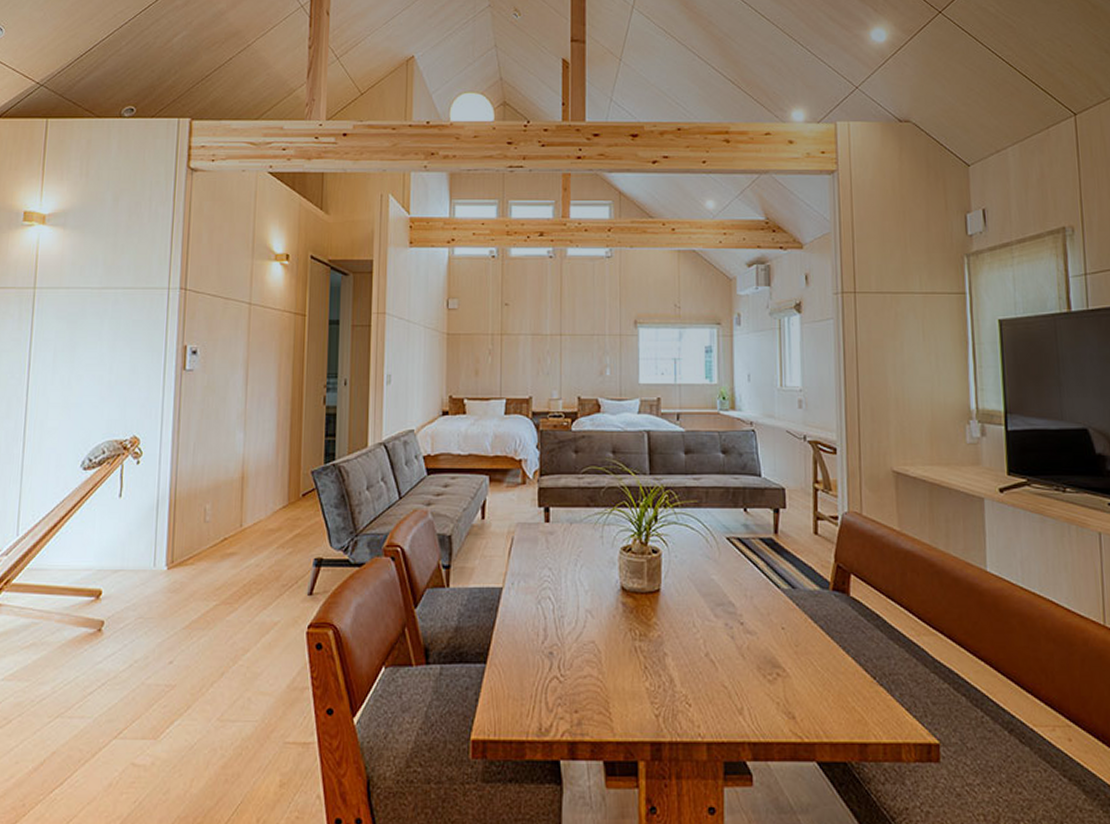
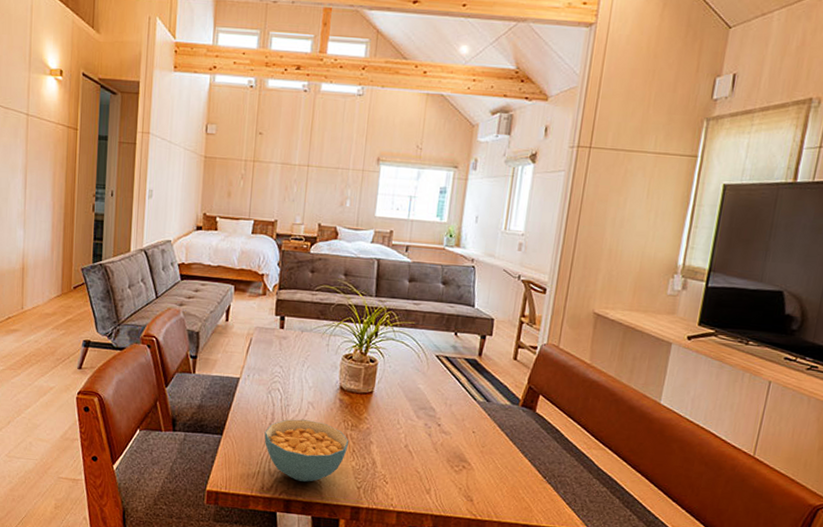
cereal bowl: none [537,633,639,715] -> present [264,419,349,482]

